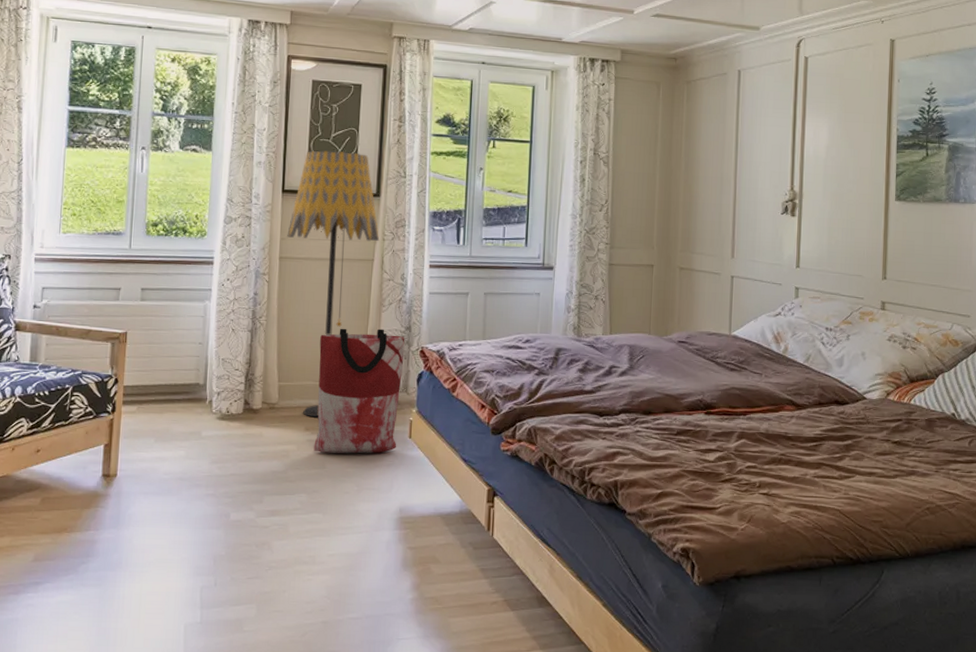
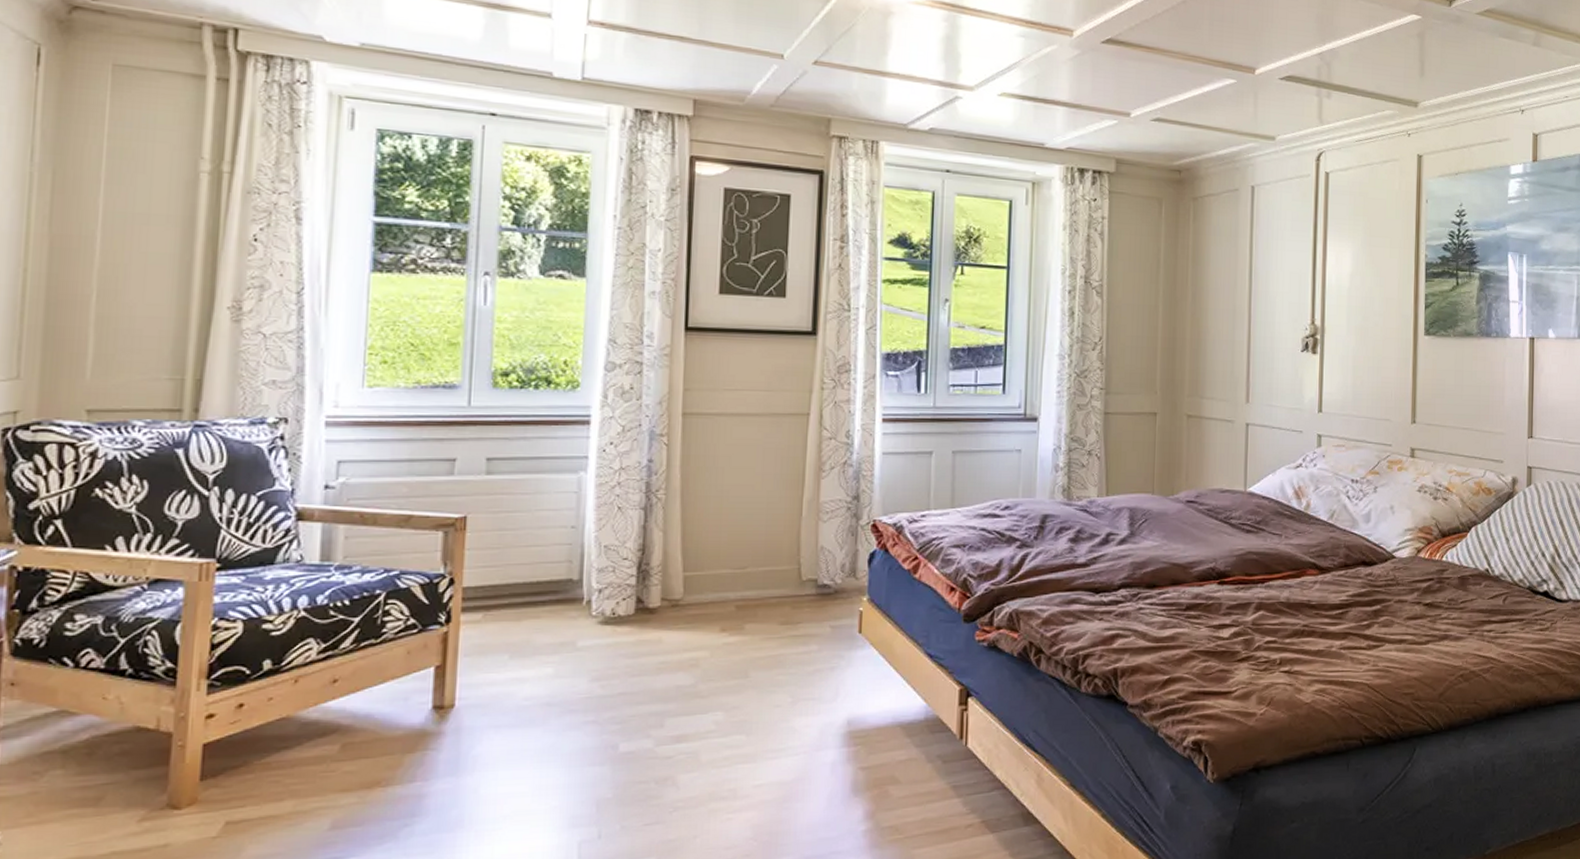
floor lamp: present [287,150,380,418] -> none [692,277,817,615]
bag: present [314,328,405,454] -> none [733,499,852,659]

